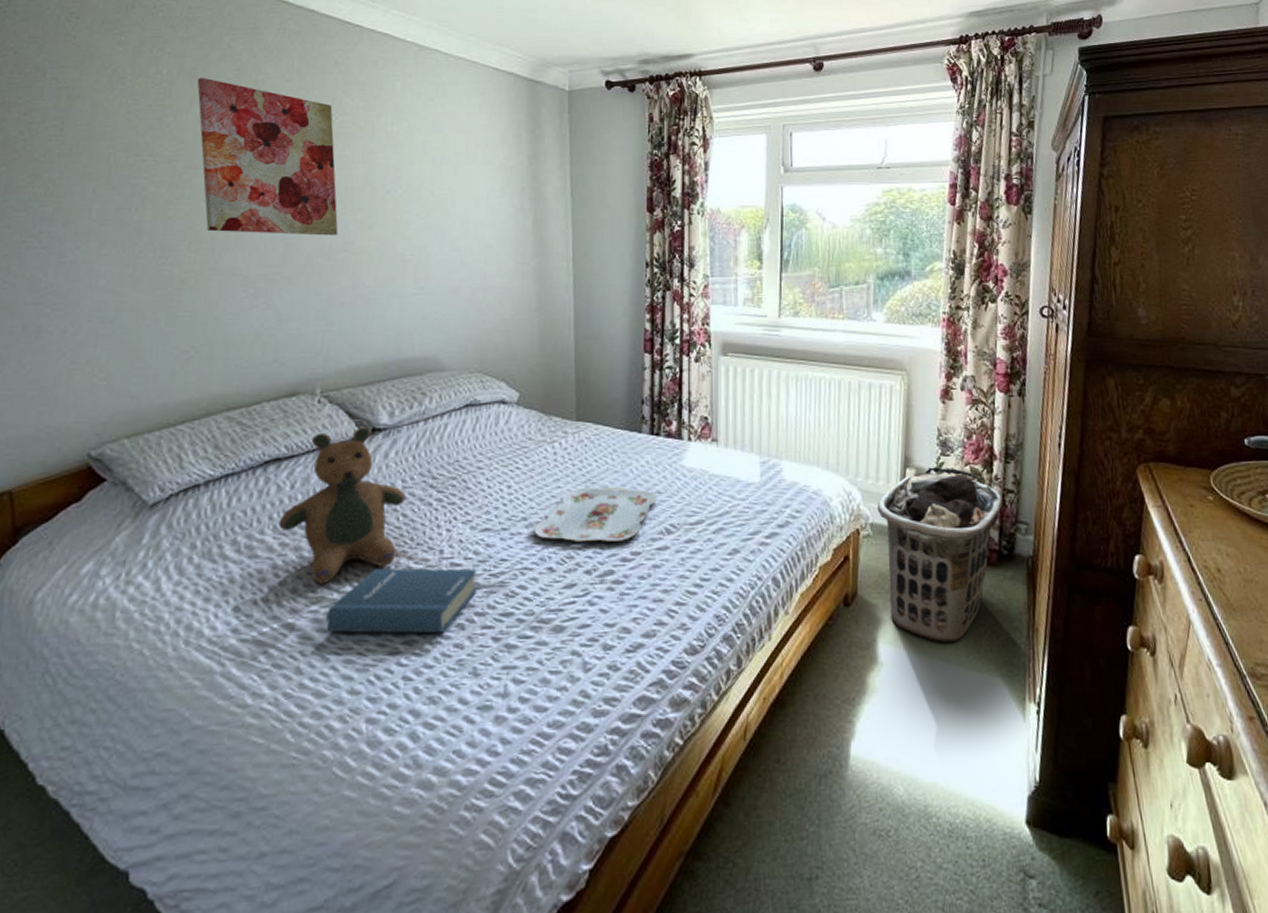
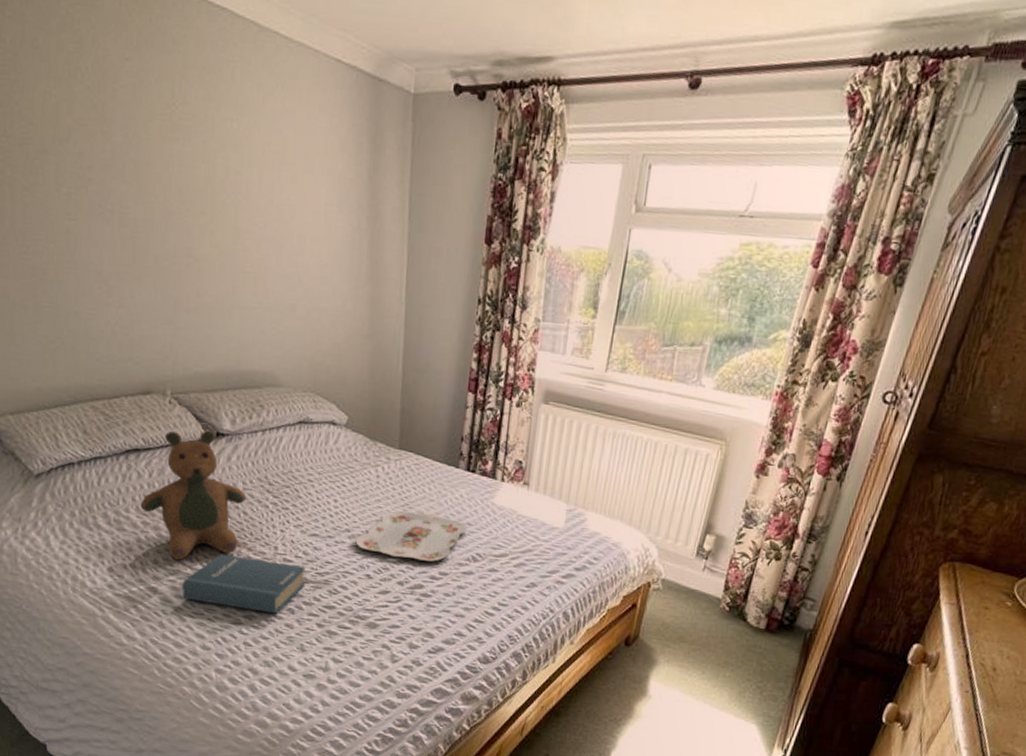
wall art: present [197,77,338,236] -> none [39,48,182,240]
clothes hamper: present [877,467,1003,642] -> none [666,536,796,690]

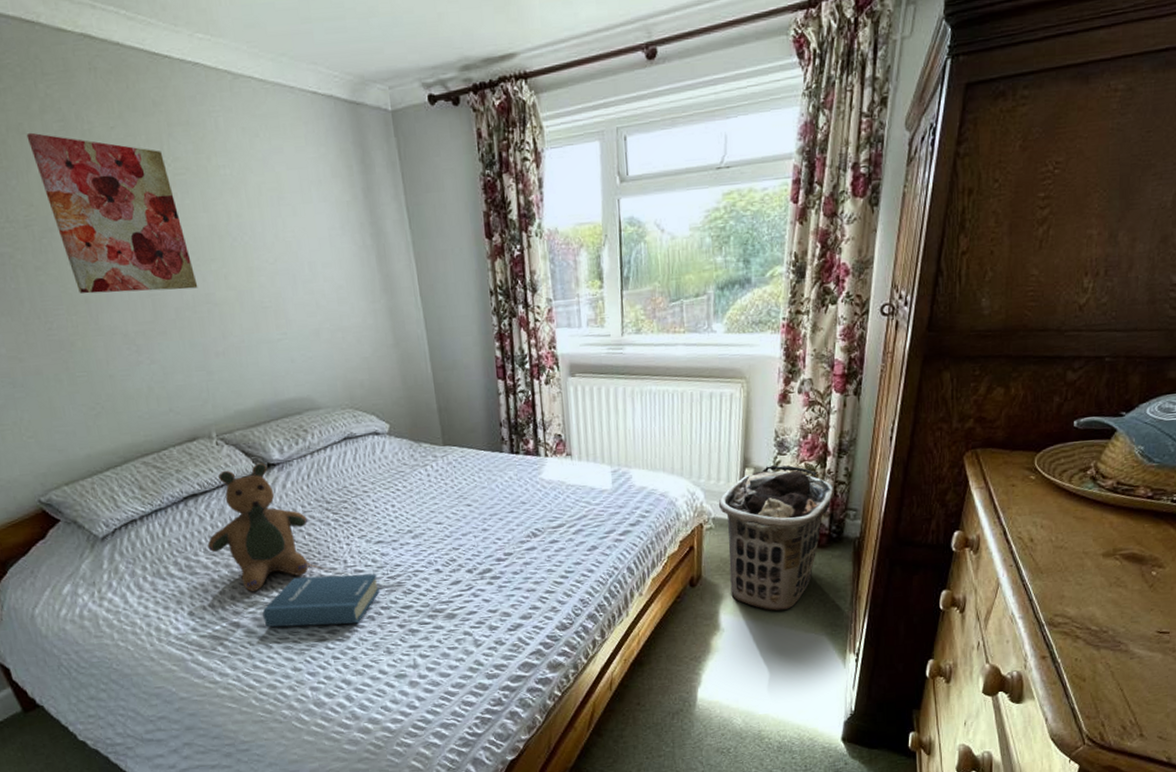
wall art: none [39,48,182,240] -> present [26,132,198,294]
serving tray: present [355,511,467,562] -> none [419,500,522,548]
clothes hamper: none [666,536,796,690] -> present [718,465,834,611]

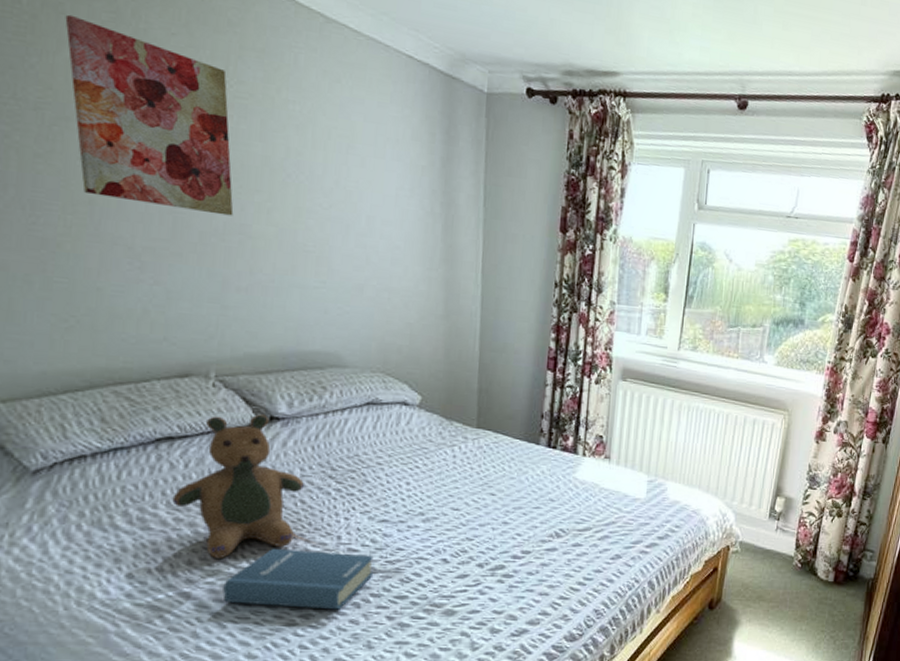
clothes hamper: present [718,465,834,611] -> none [747,498,856,643]

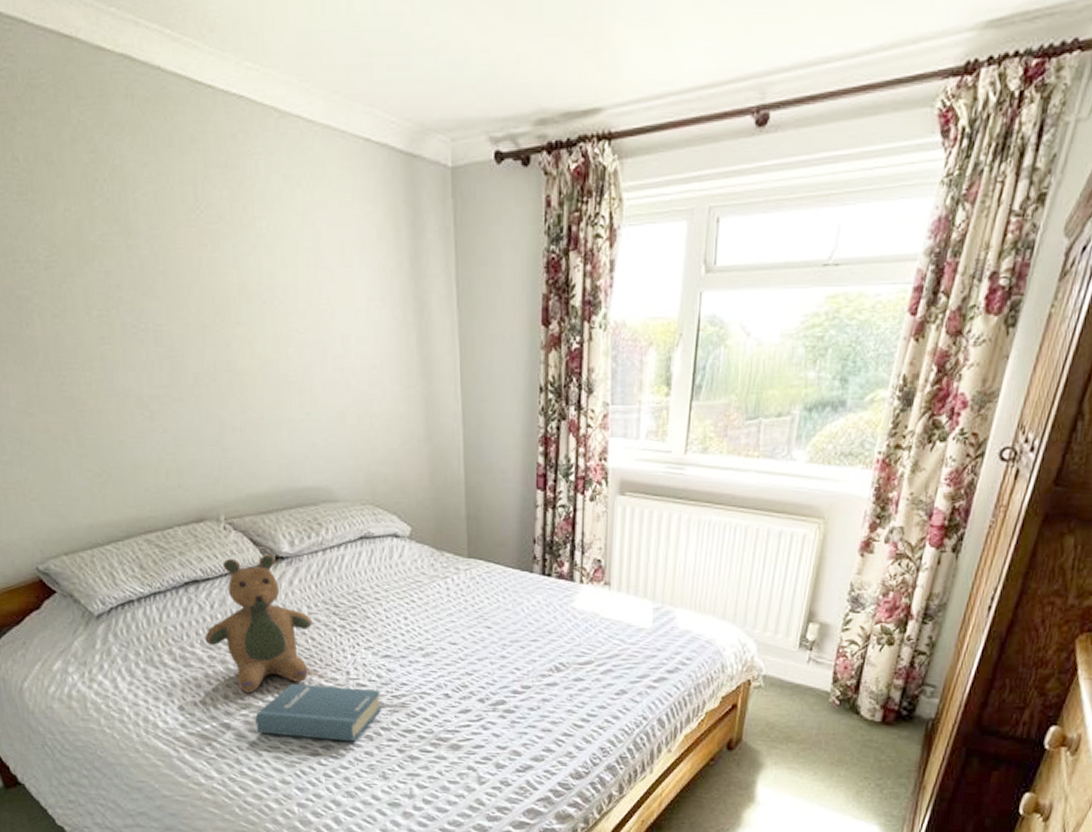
wall art: present [65,14,234,216] -> none [54,163,220,354]

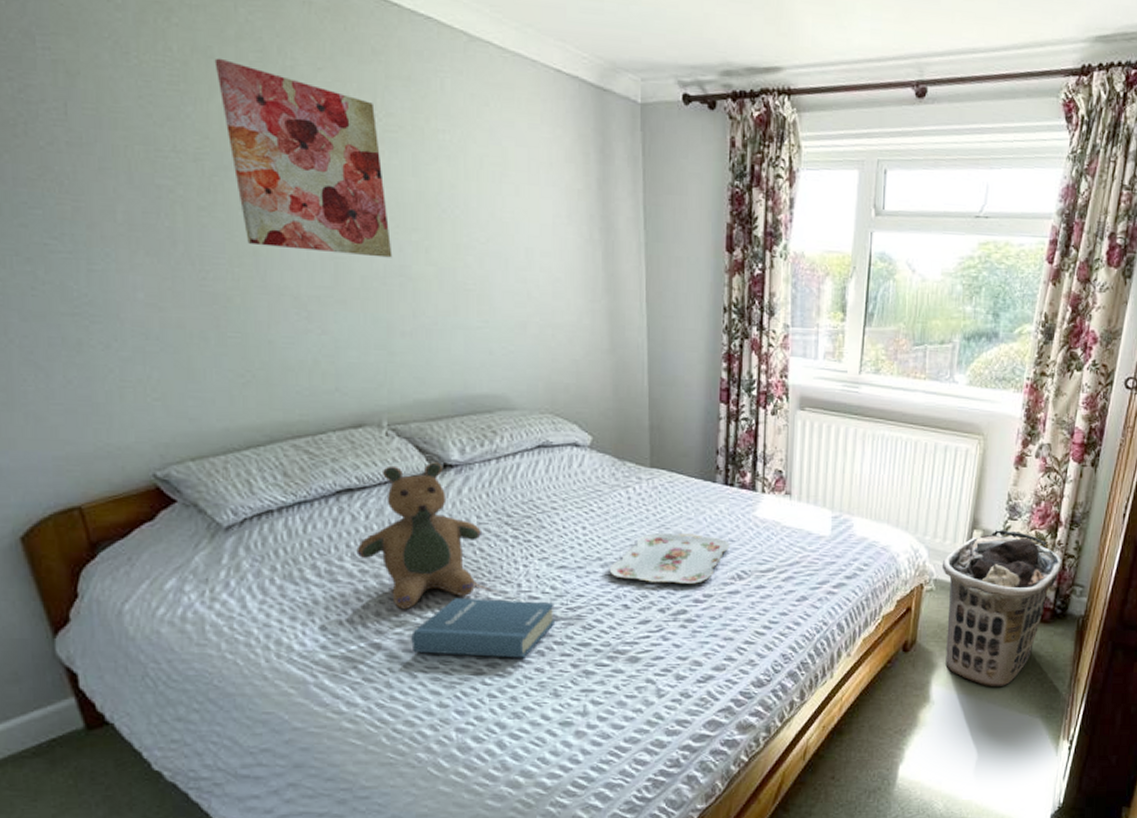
wall art: none [54,163,220,354] -> present [214,58,393,258]
serving tray: none [430,623,547,675] -> present [609,532,730,584]
clothes hamper: none [772,623,912,790] -> present [941,530,1063,686]

